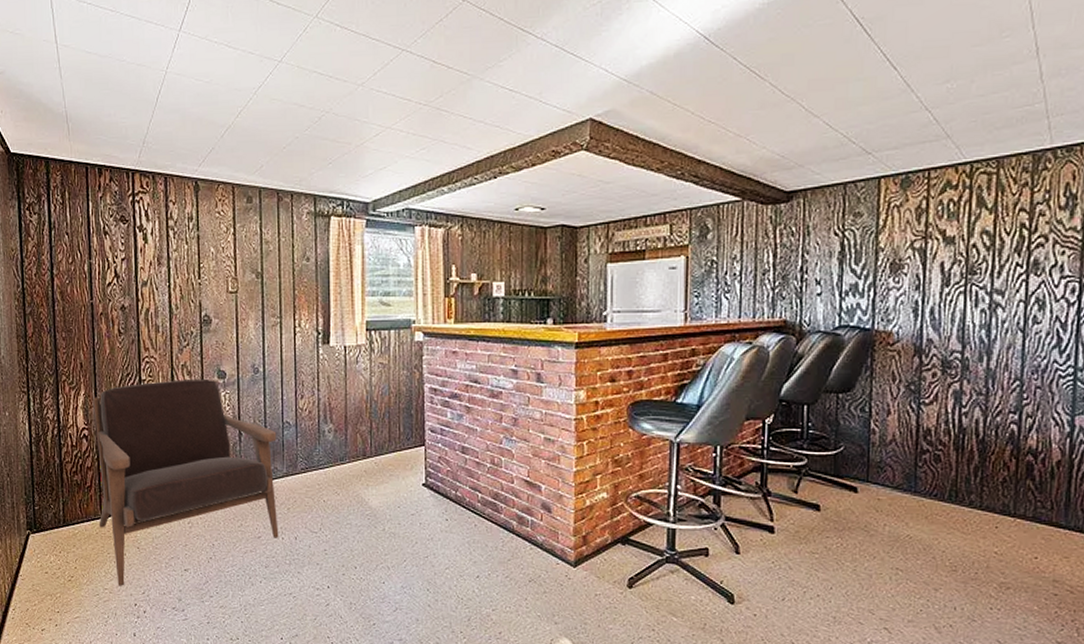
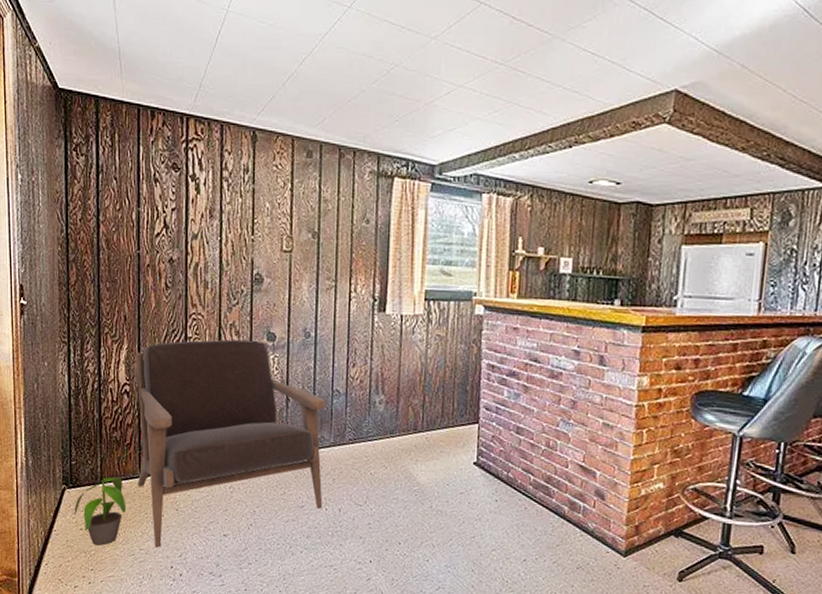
potted plant: none [38,519,90,588] -> present [73,477,127,546]

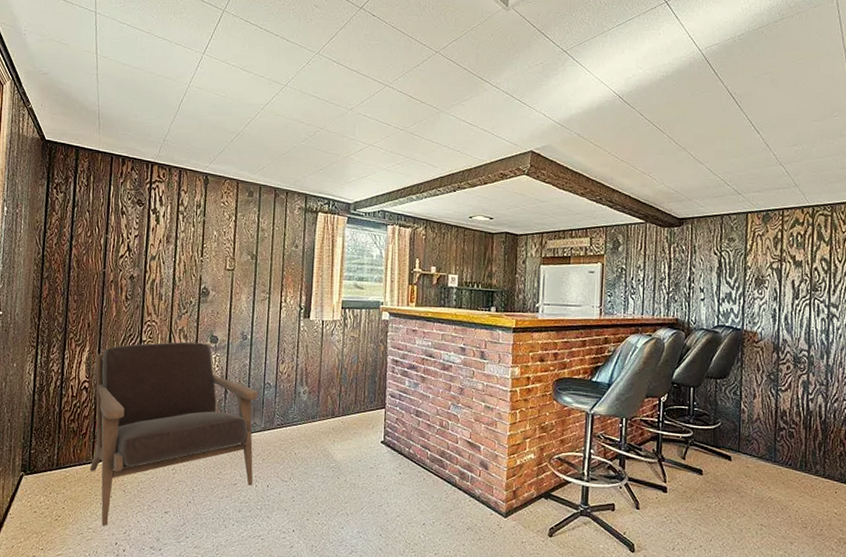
potted plant: present [73,477,127,546] -> none [28,463,79,526]

